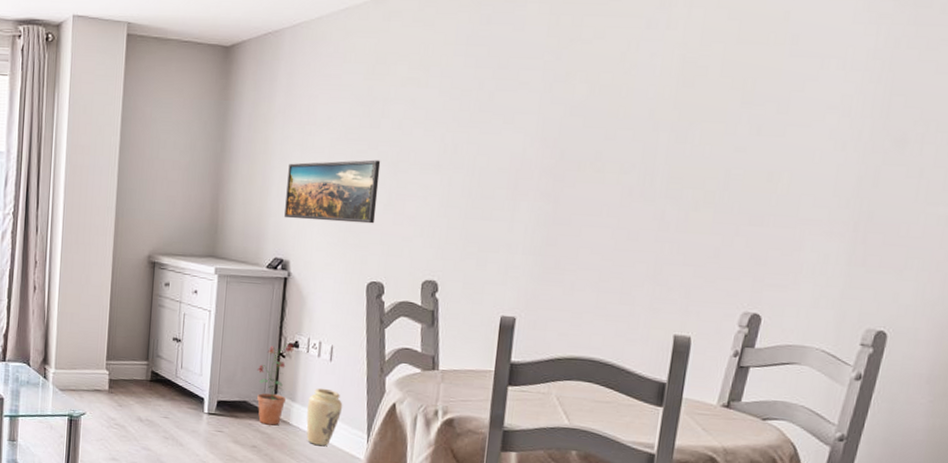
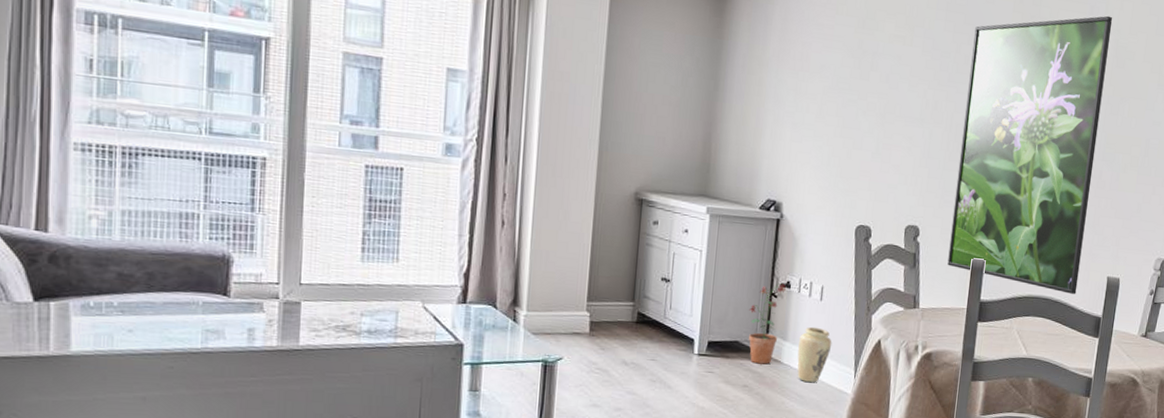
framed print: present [284,159,381,224] -> none [778,107,870,171]
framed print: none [471,27,677,356] -> present [947,16,1113,294]

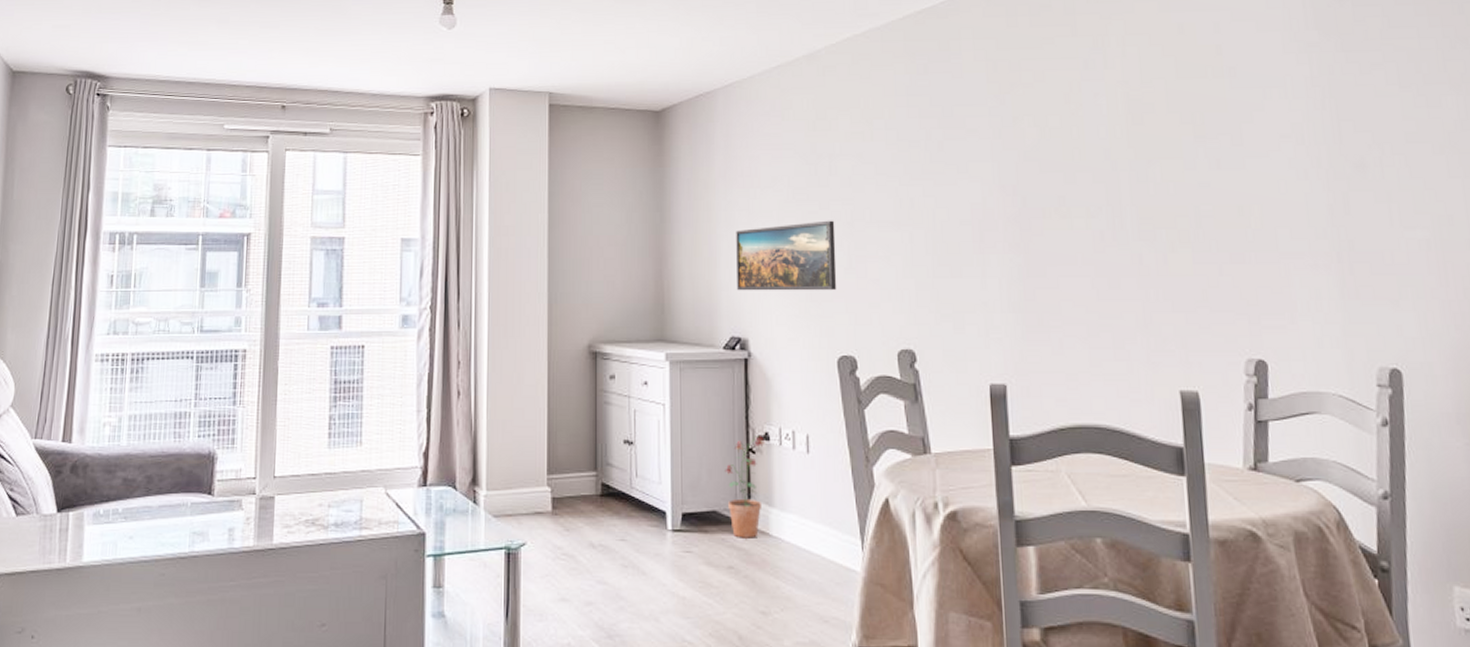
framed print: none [778,107,870,171] -> present [736,220,837,291]
vase: present [797,326,832,383] -> none [788,487,829,560]
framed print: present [947,16,1113,294] -> none [944,67,1140,418]

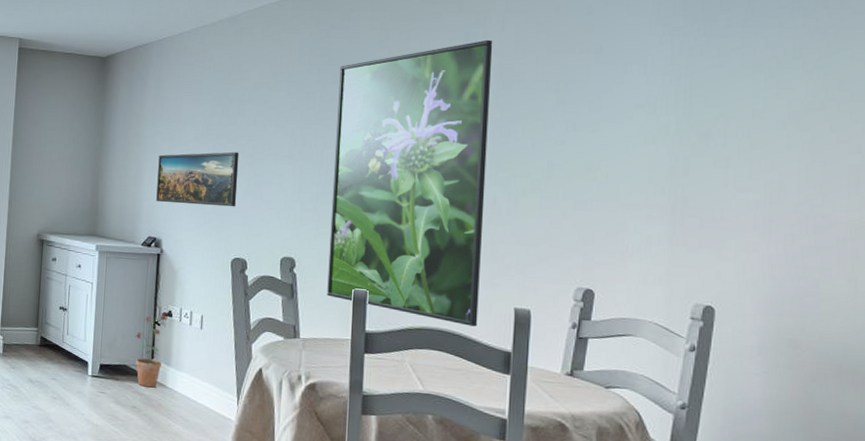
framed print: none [944,67,1140,418] -> present [327,39,493,327]

